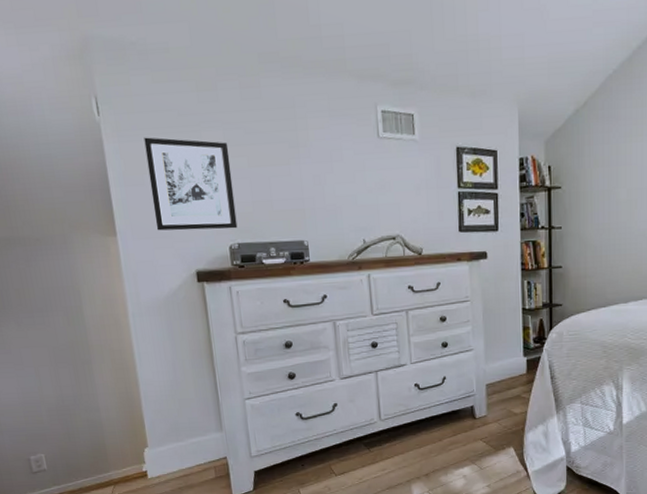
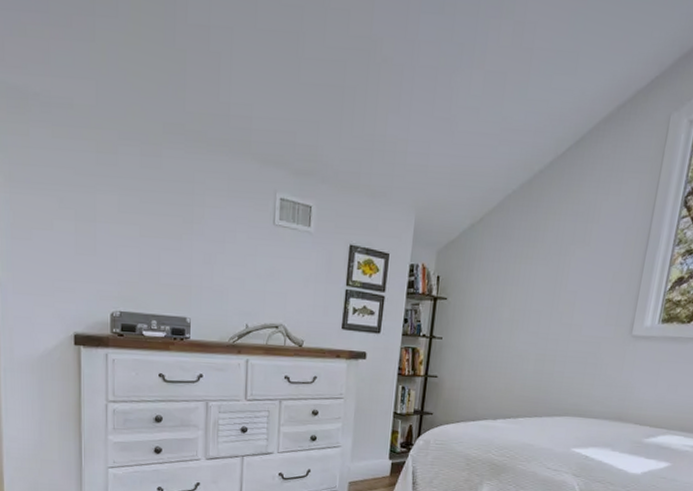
wall art: present [144,137,238,231] -> none [36,191,122,297]

